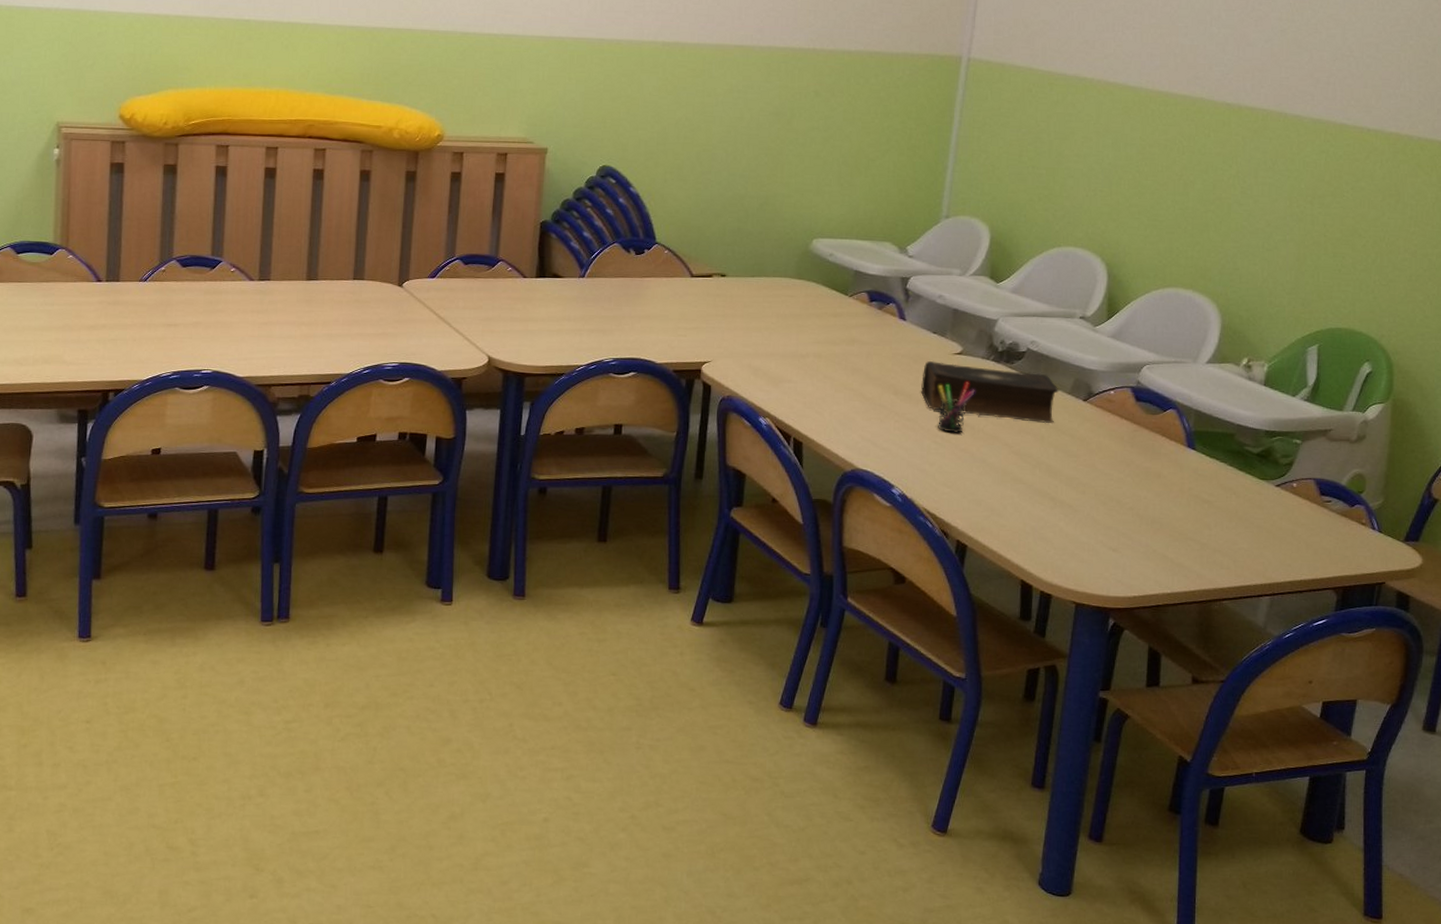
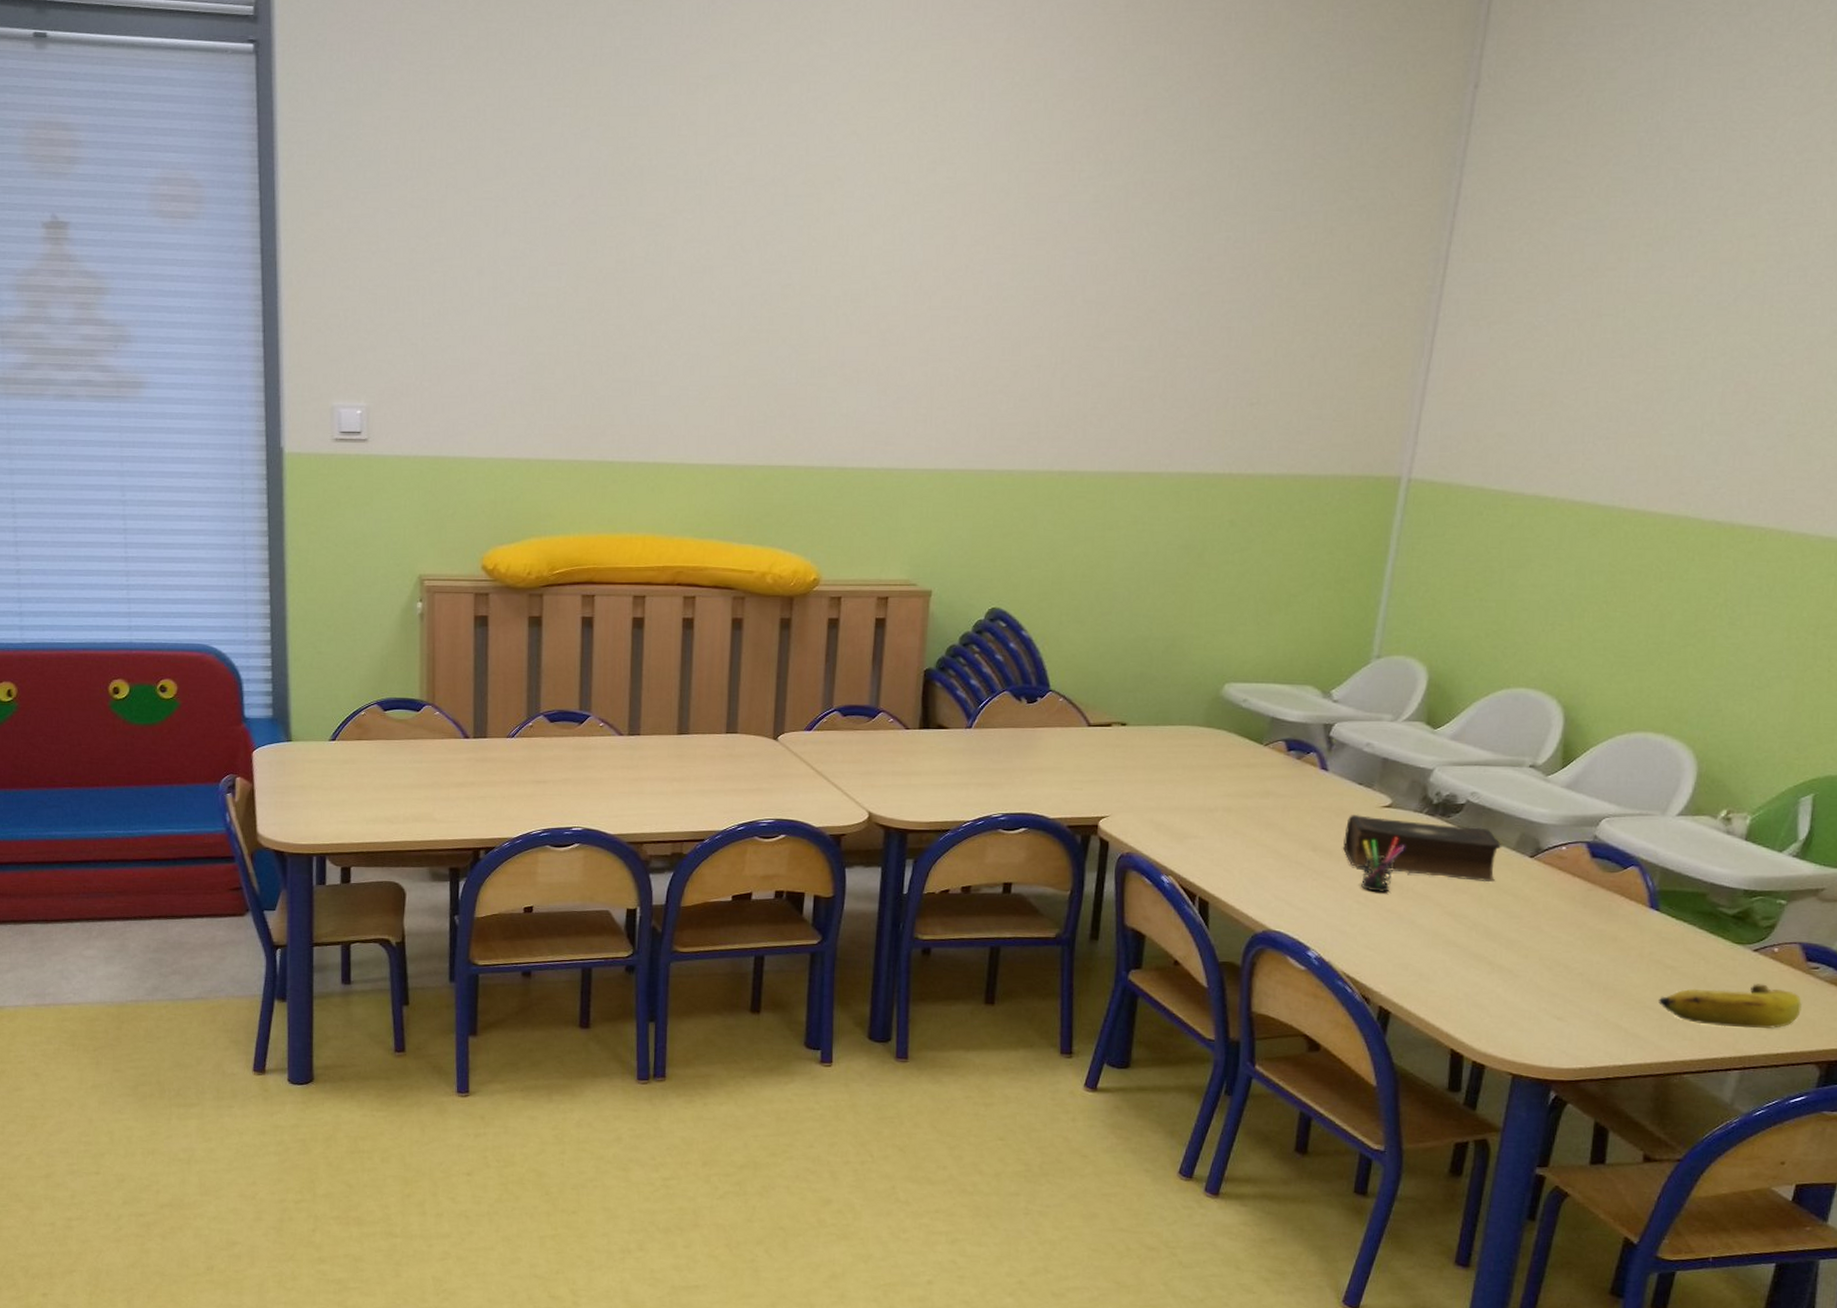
banana: none [1199,516,1319,558] -> present [1659,983,1802,1029]

